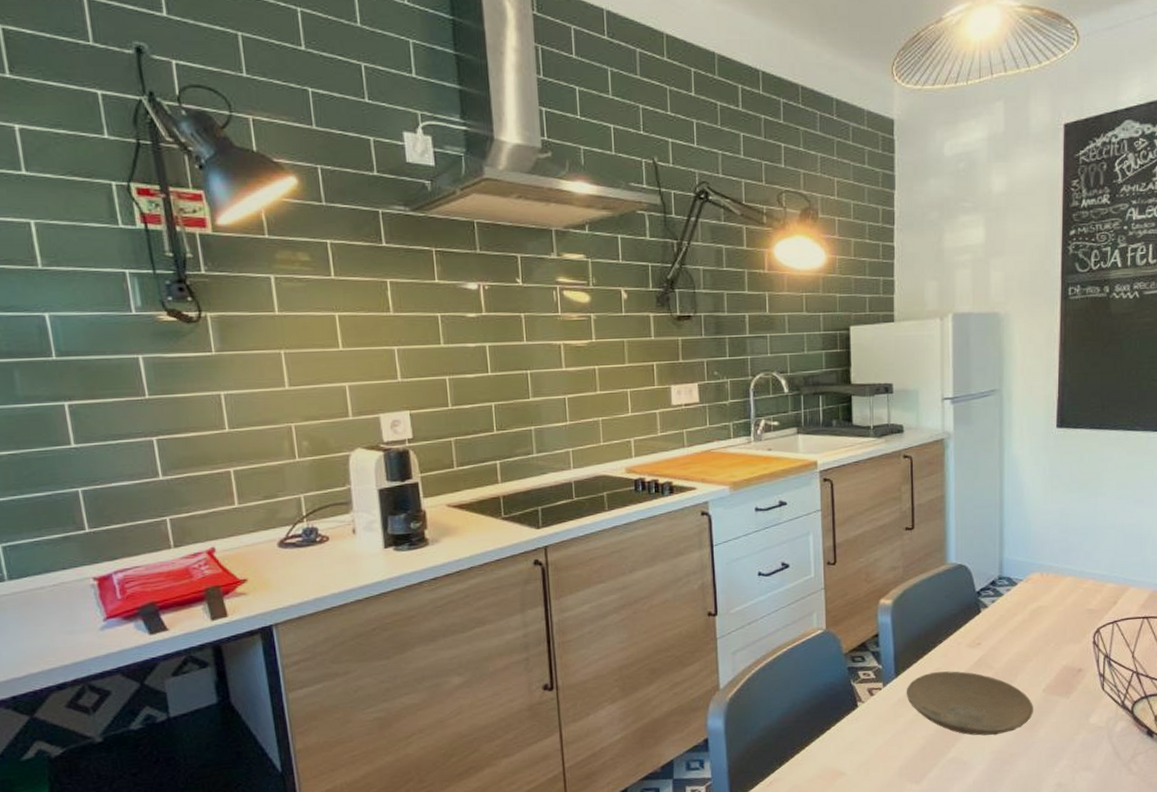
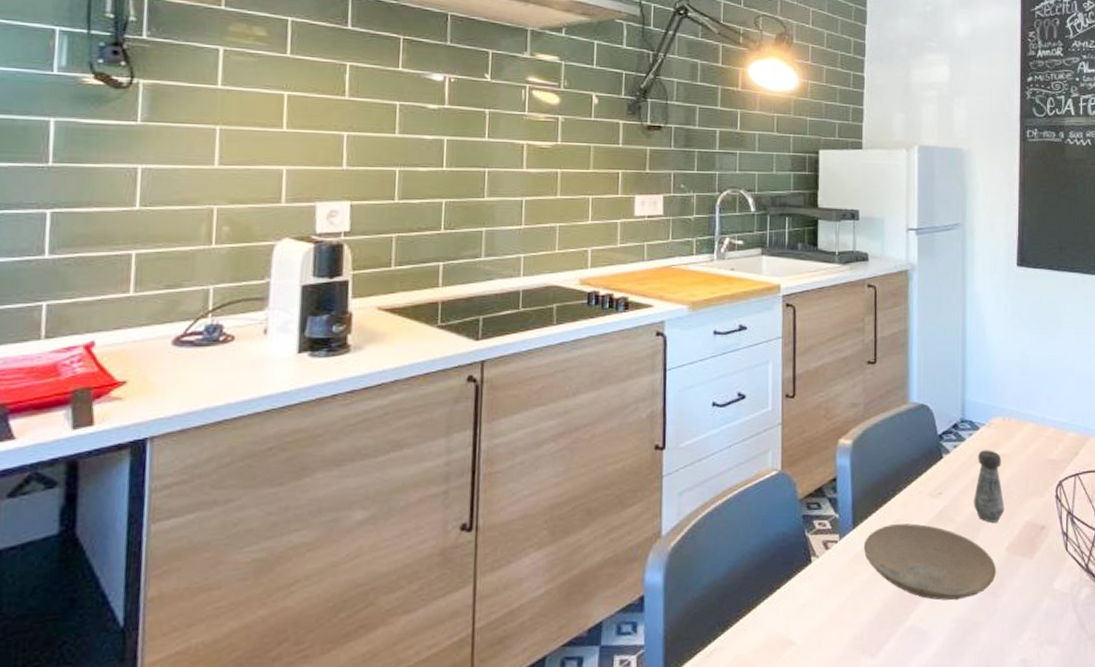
salt shaker: none [1011,603,1042,668] -> present [973,450,1005,523]

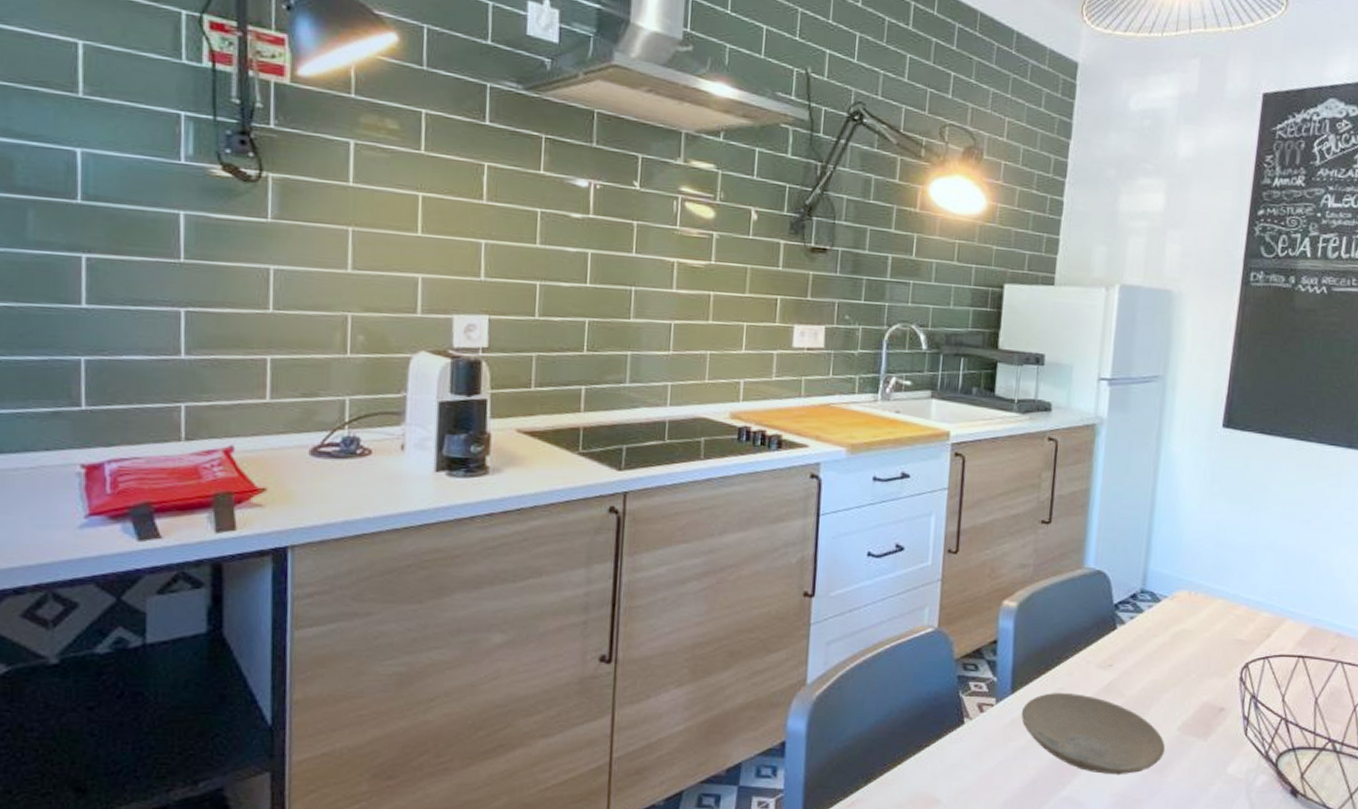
salt shaker: present [973,450,1005,523] -> none [1146,624,1183,700]

